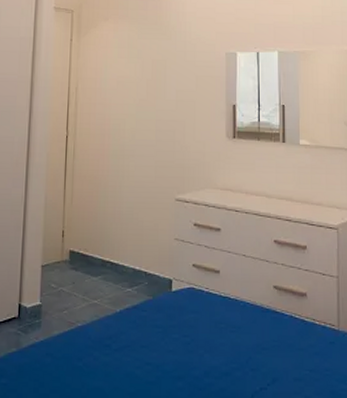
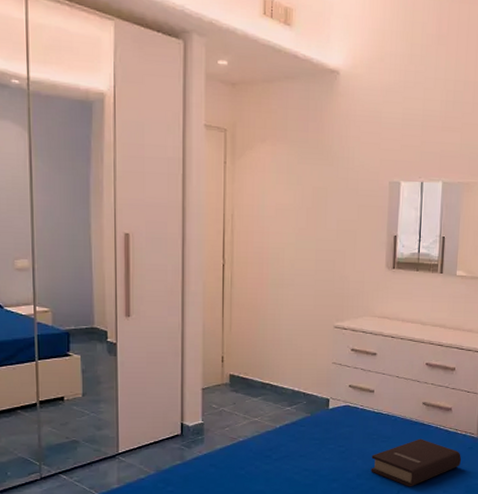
book: none [220,329,323,390] -> present [371,439,462,487]

